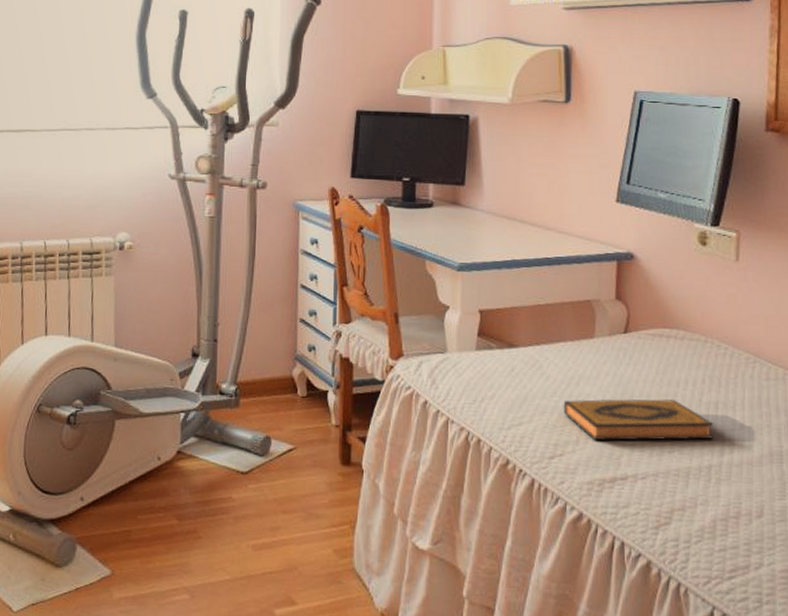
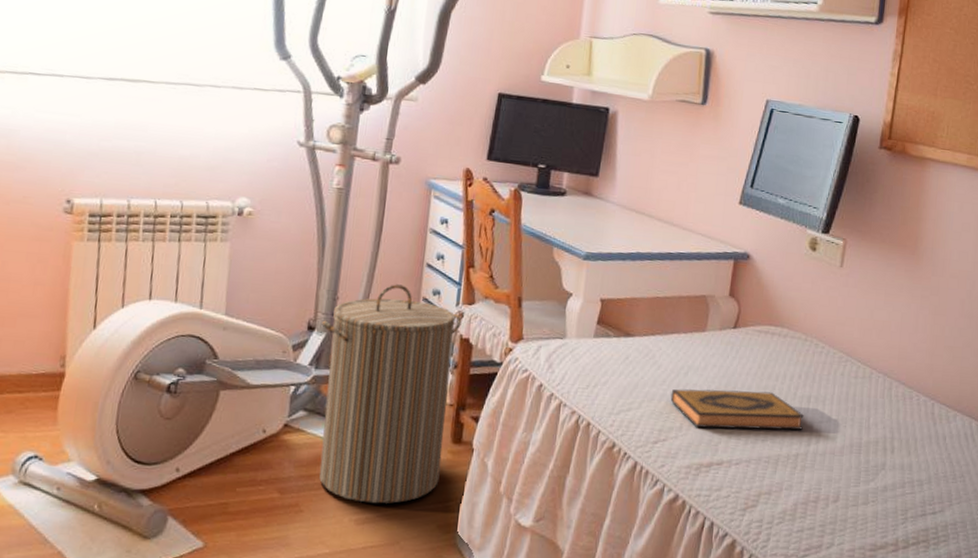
laundry hamper: none [205,307,340,529] -> present [319,284,462,504]

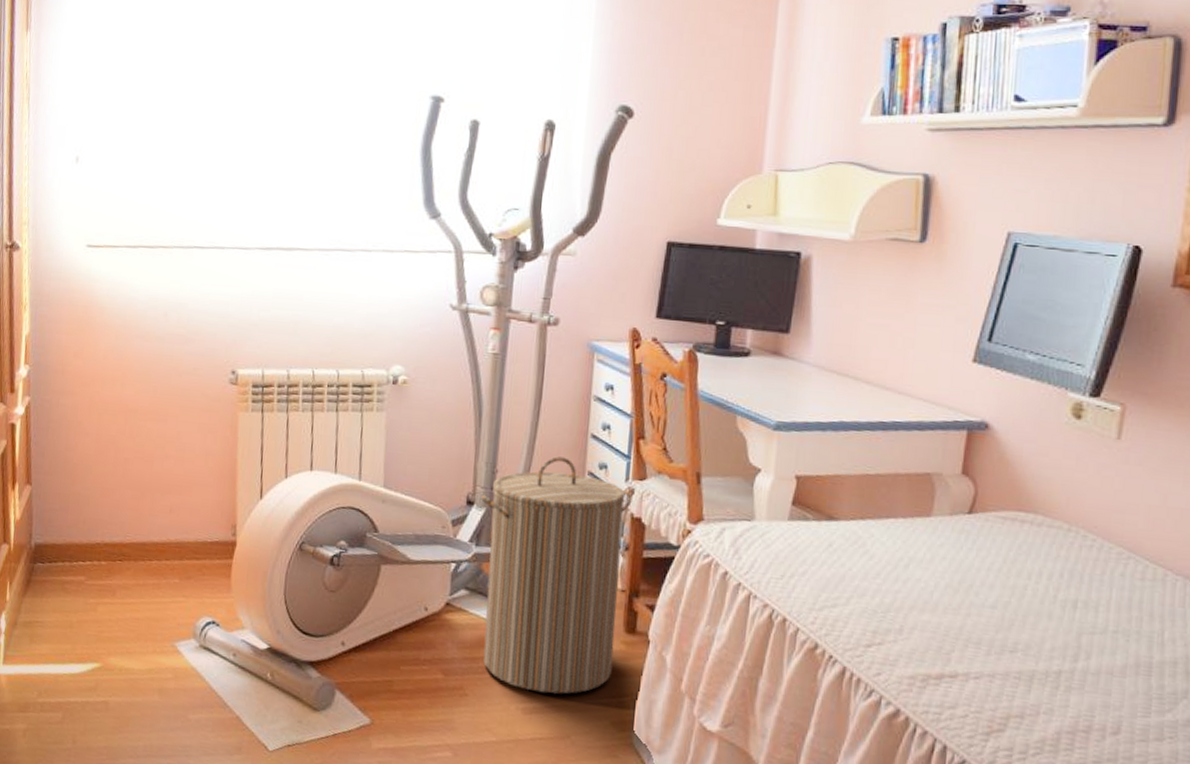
hardback book: present [670,388,805,430] -> none [887,584,1070,642]

